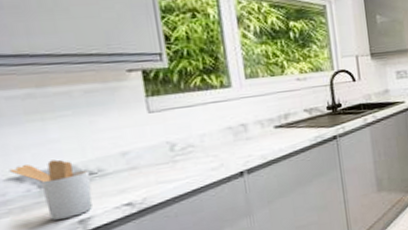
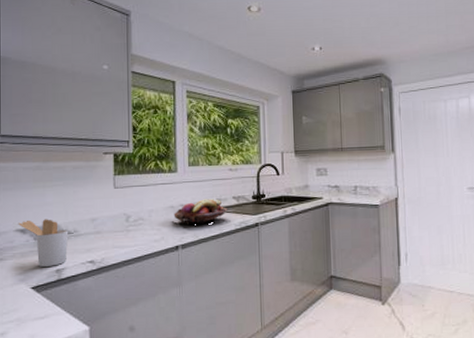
fruit basket: none [232,113,299,146] -> present [173,199,228,224]

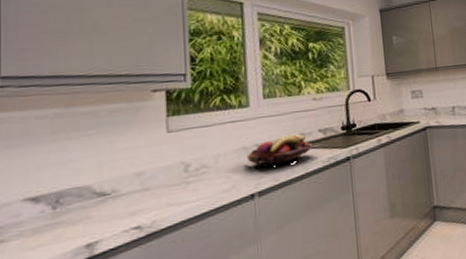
utensil holder: present [18,219,69,267] -> none [27,179,104,244]

